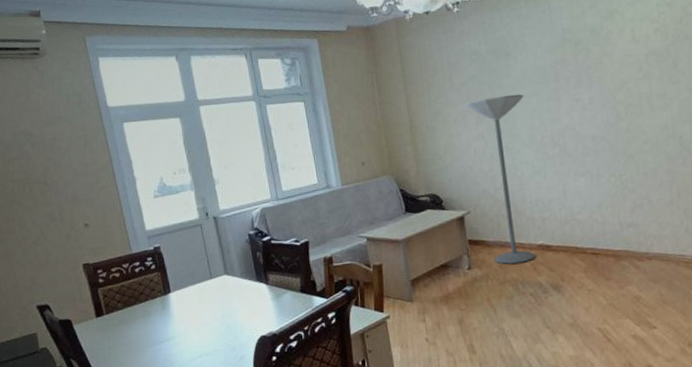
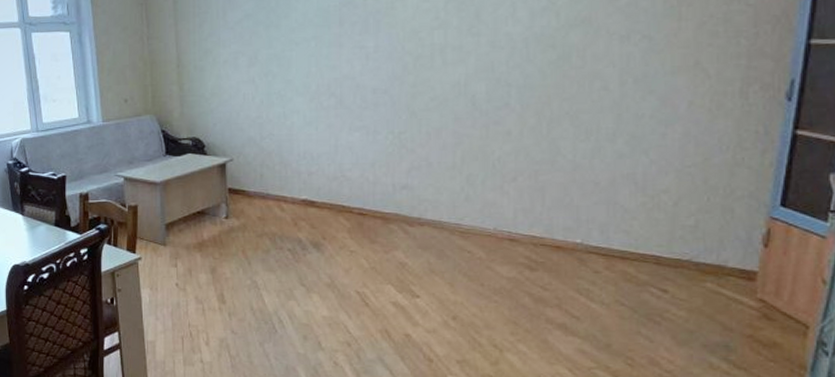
floor lamp: present [465,94,536,264] -> none [238,37,302,217]

